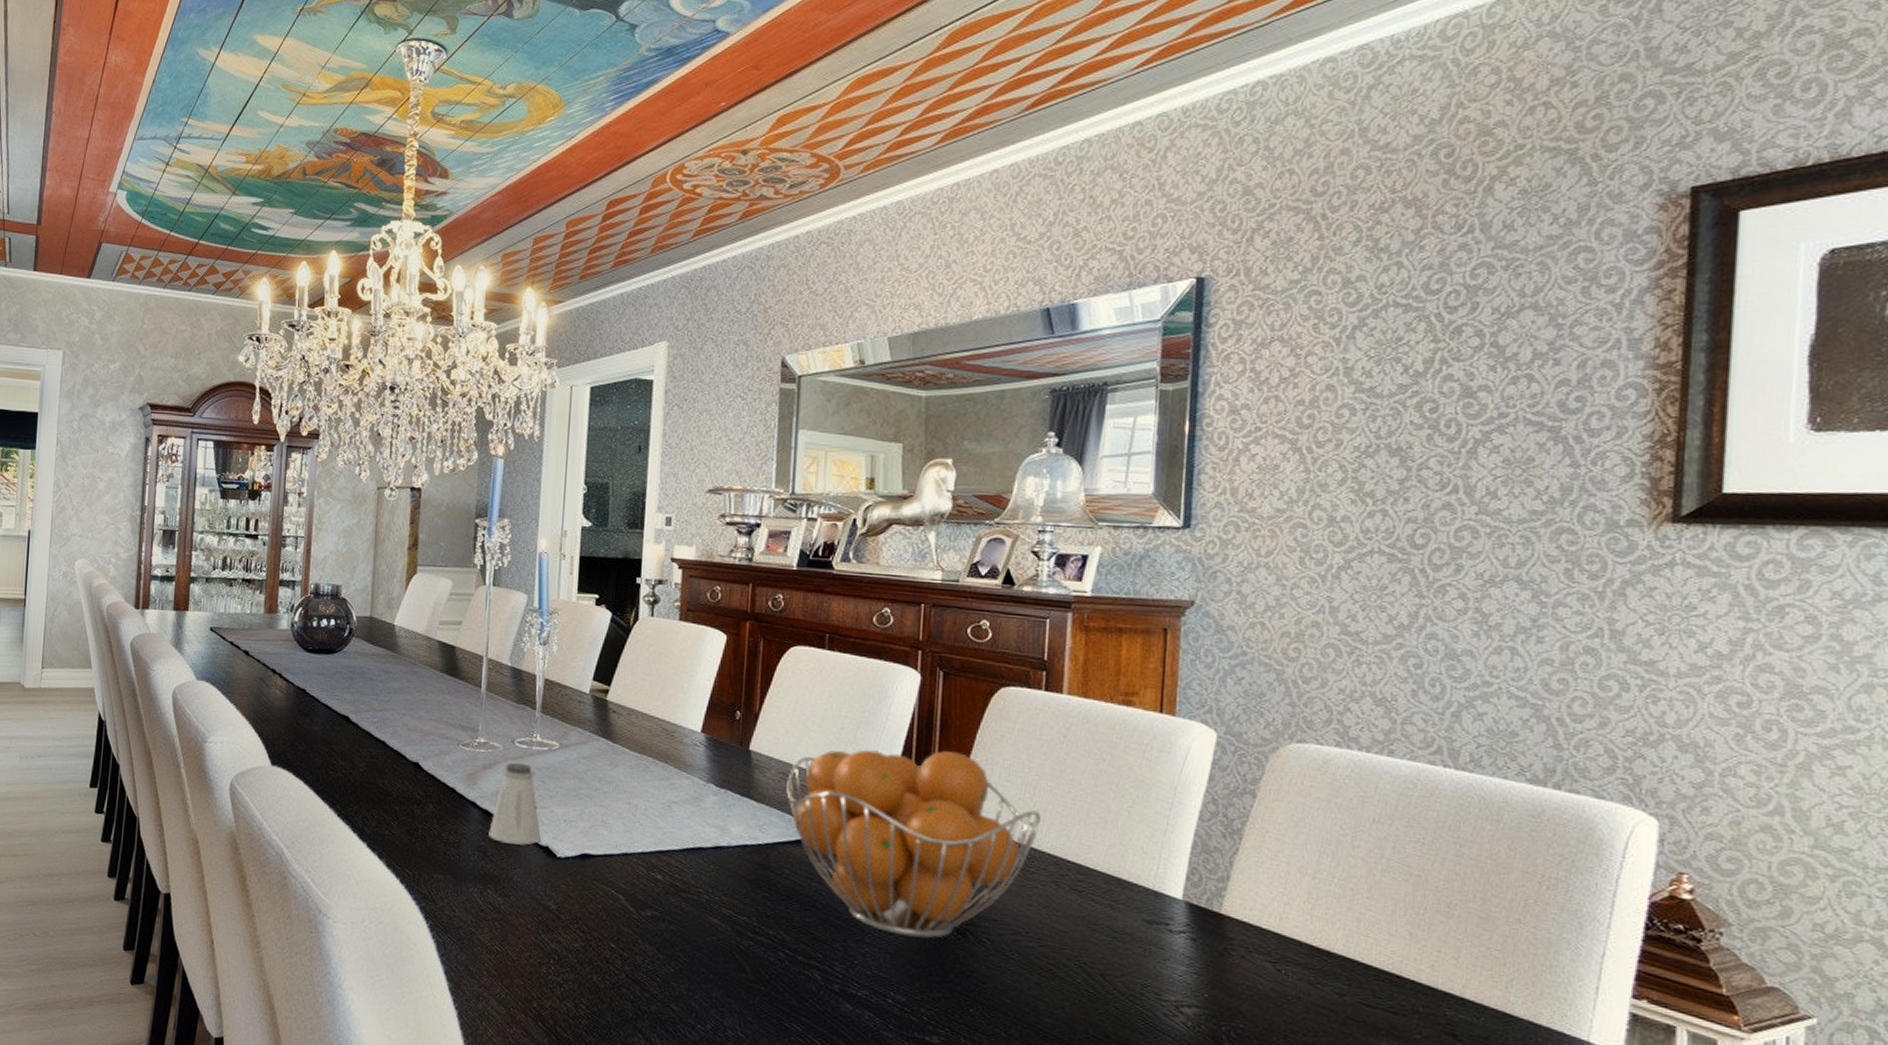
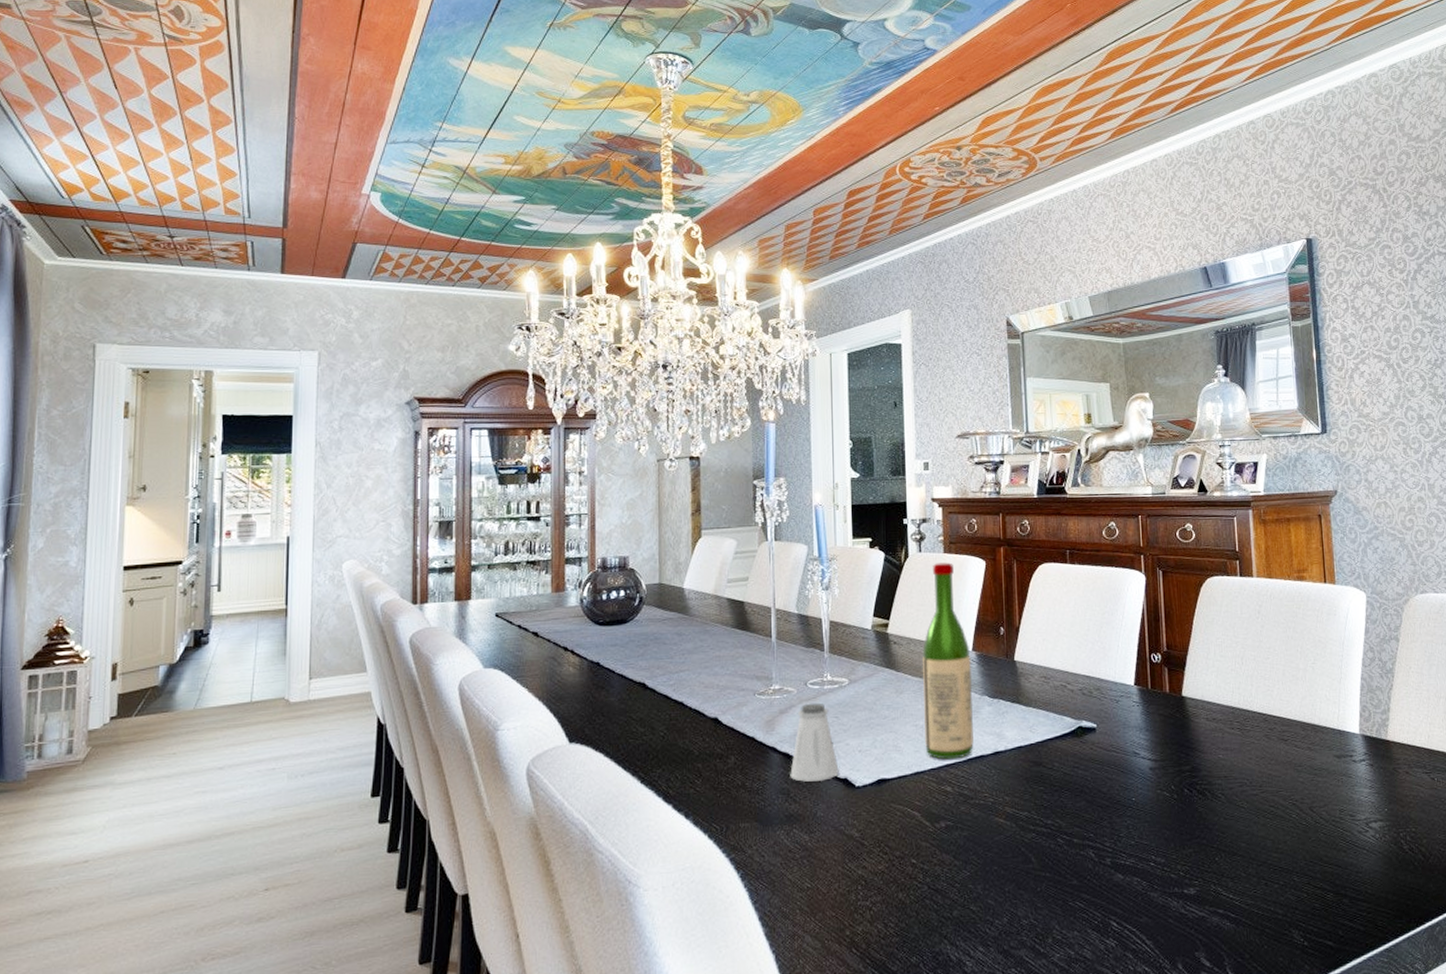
wine bottle: none [637,630,700,847] -> present [922,562,974,760]
fruit basket: present [786,749,1041,939] -> none [1049,637,1250,804]

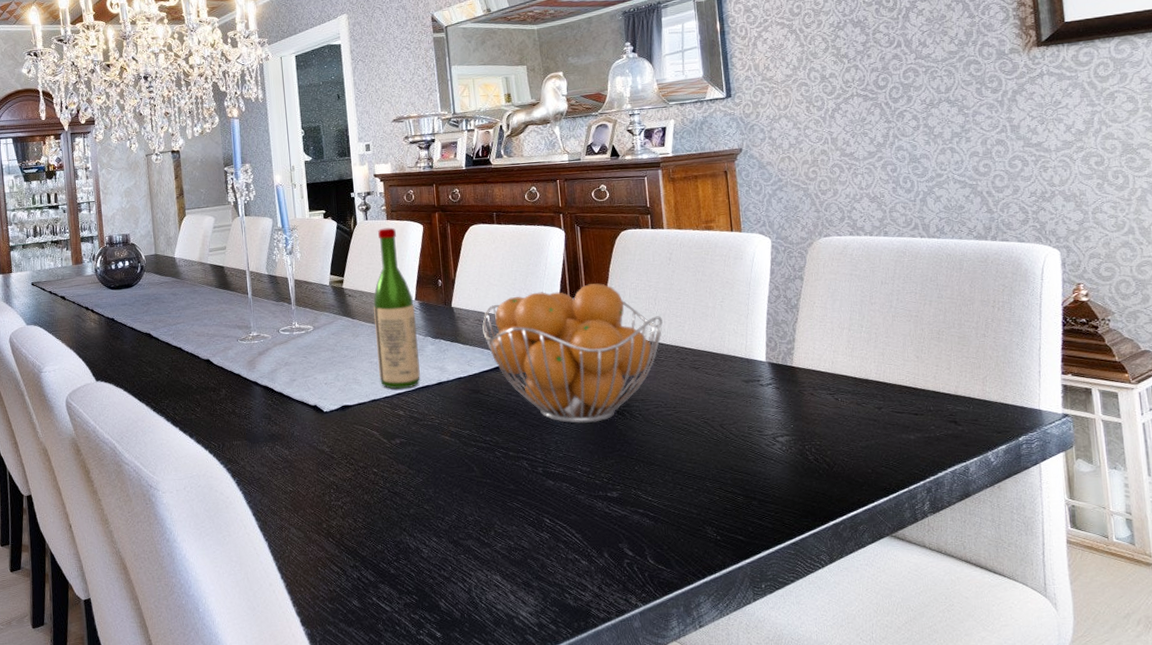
saltshaker: present [790,702,839,782] -> none [270,345,310,409]
fruit basket: none [1049,637,1250,804] -> present [482,283,663,423]

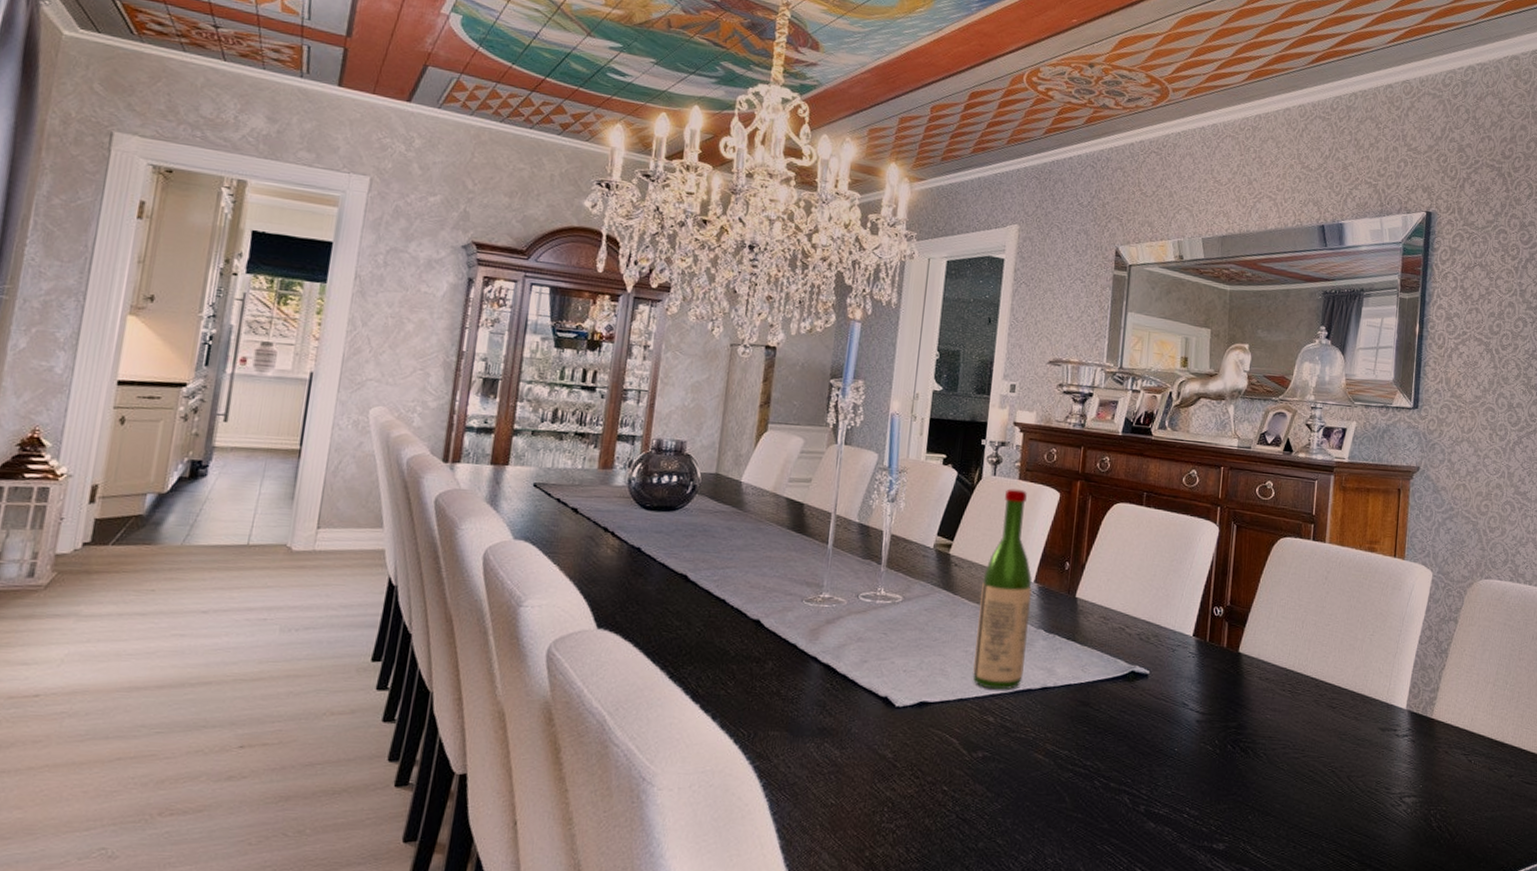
fruit basket: present [482,283,663,423] -> none [1106,593,1307,758]

